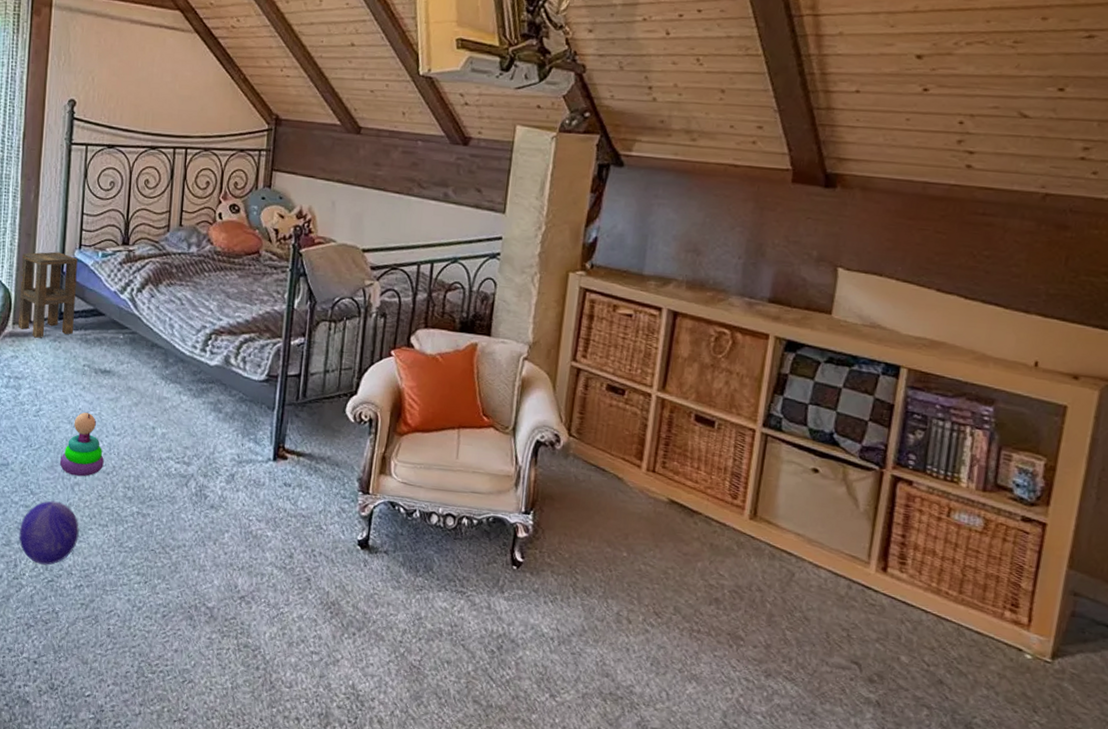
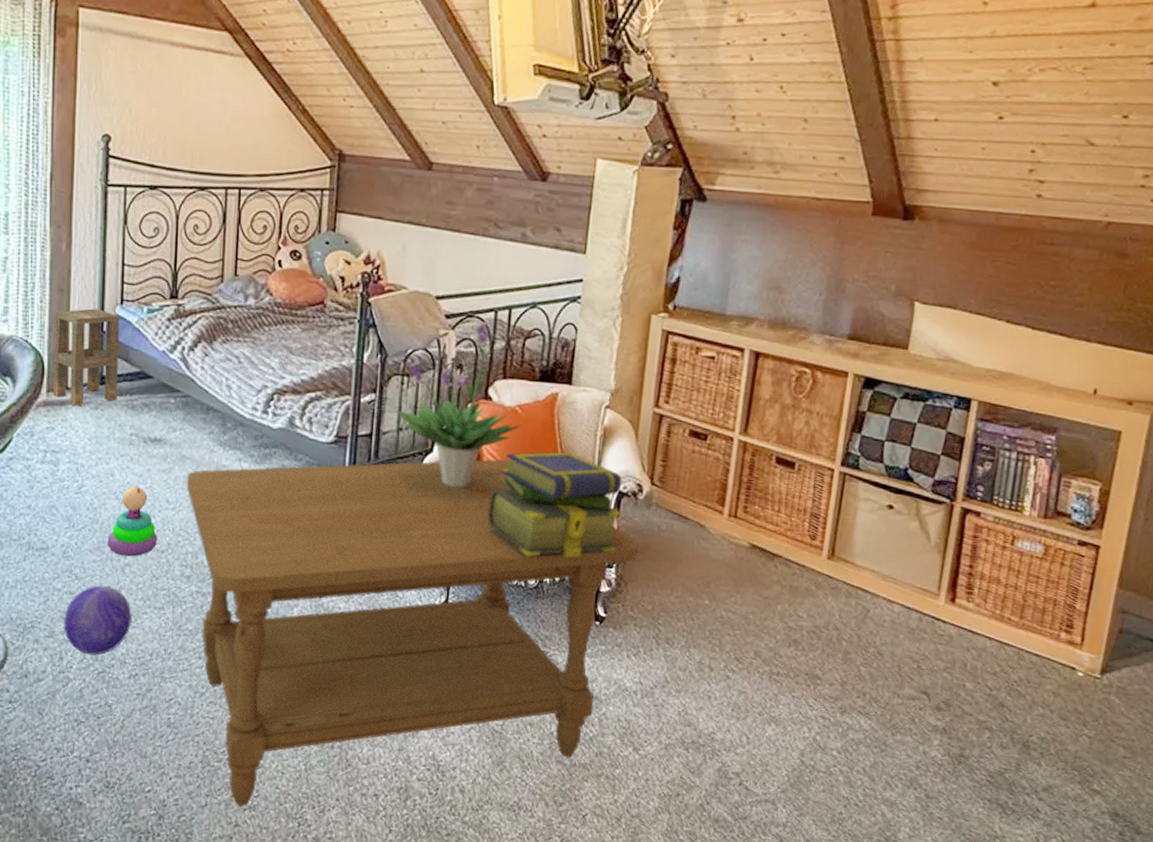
coffee table: none [131,400,556,718] -> present [186,459,638,806]
potted plant: none [324,273,442,429] -> present [397,321,522,487]
stack of books: none [408,398,540,502] -> present [488,452,623,558]

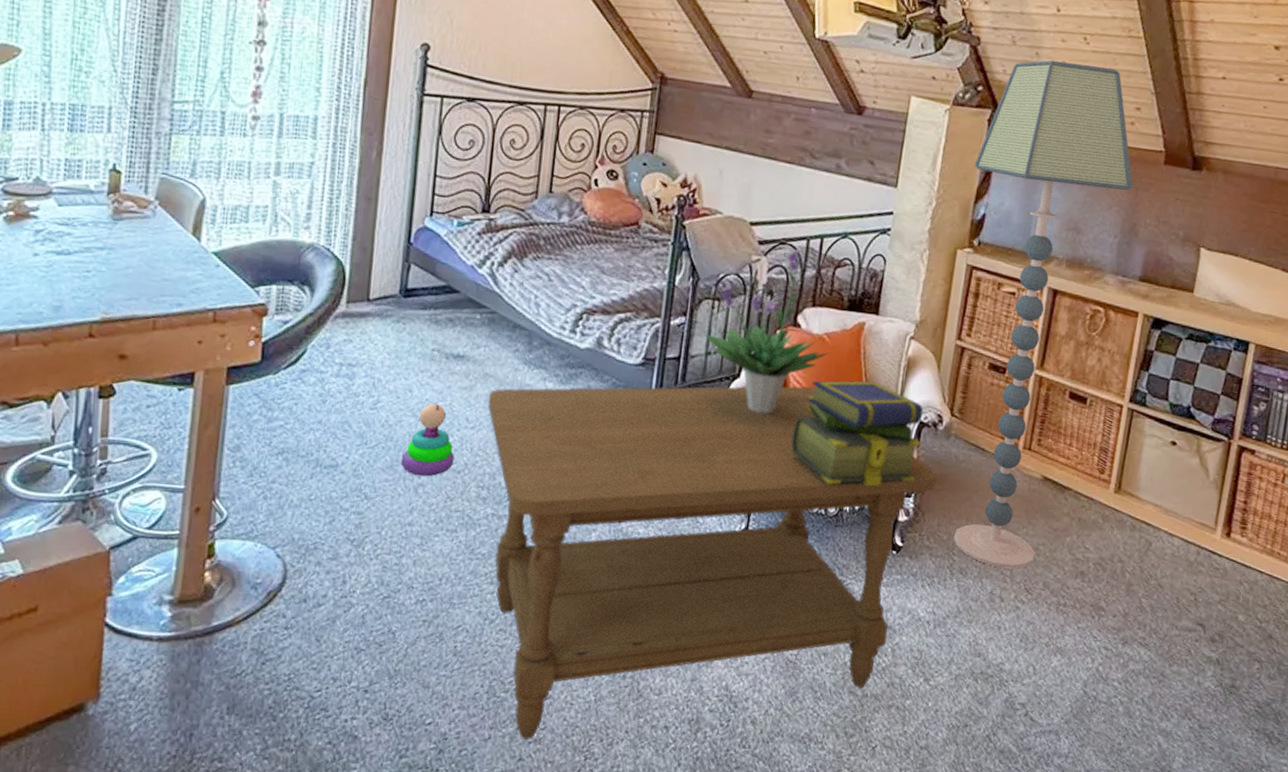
side table: present [53,308,120,406] -> none [353,219,428,319]
decorative ball: present [63,585,132,655] -> none [348,505,423,580]
floor lamp: none [658,112,838,638] -> present [953,60,1133,569]

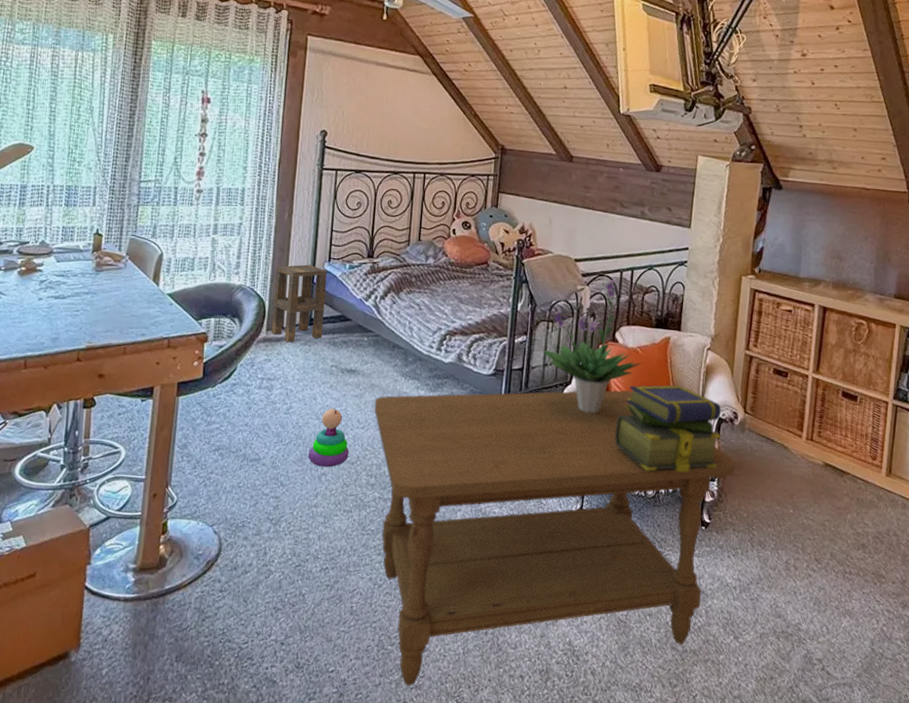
side table: none [353,219,428,319] -> present [271,264,327,342]
floor lamp: present [953,60,1133,569] -> none [752,122,883,542]

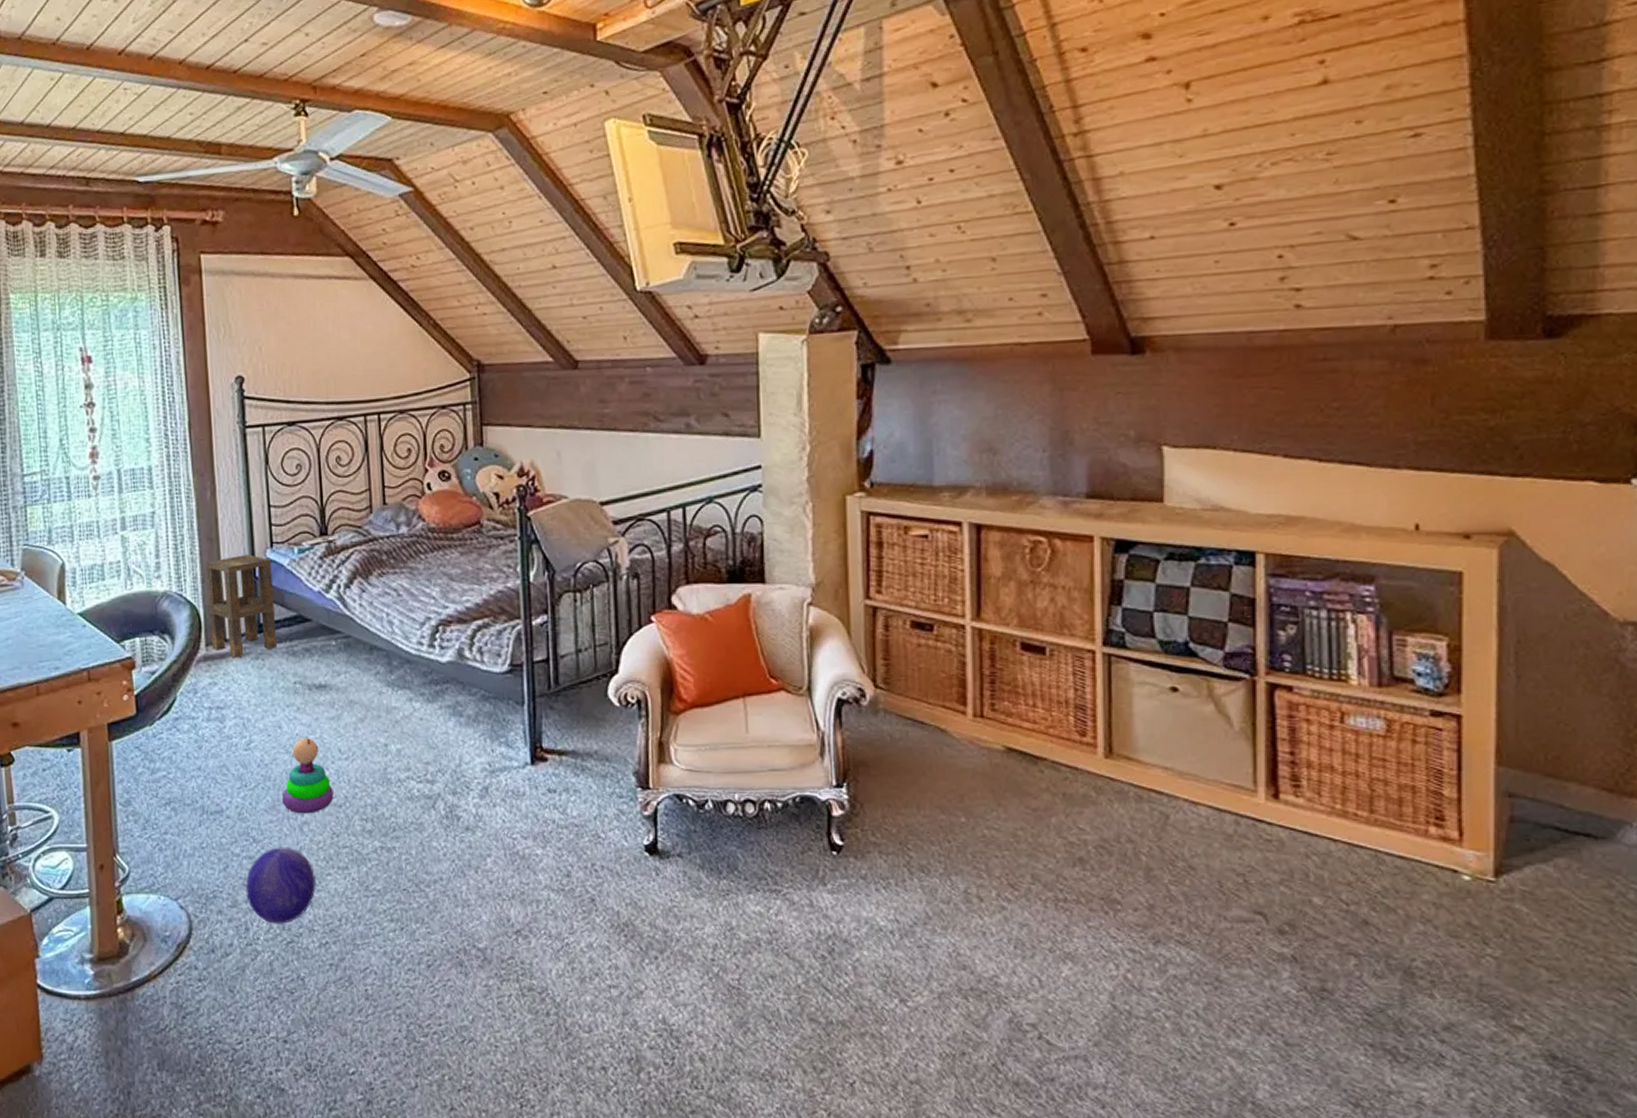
decorative ball: none [268,491,326,551] -> present [245,847,316,924]
coffee table: present [374,390,735,686] -> none [356,673,870,1087]
potted plant: present [543,279,642,413] -> none [573,522,714,709]
stack of books: present [615,385,722,473] -> none [689,659,843,782]

